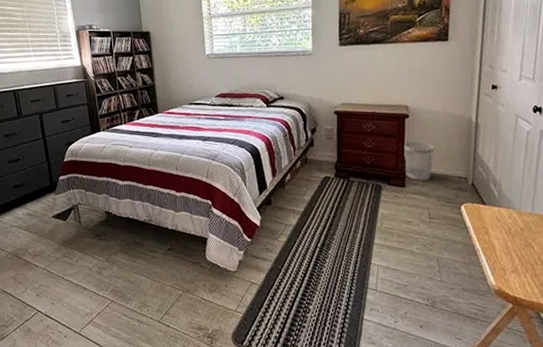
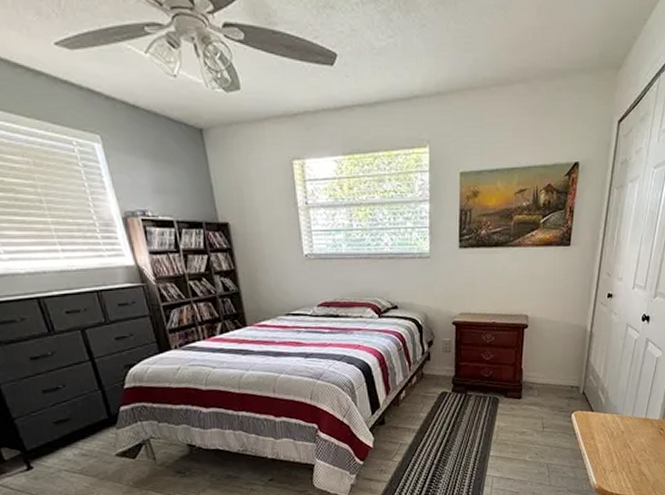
wastebasket: present [404,141,435,180] -> none [522,352,551,392]

